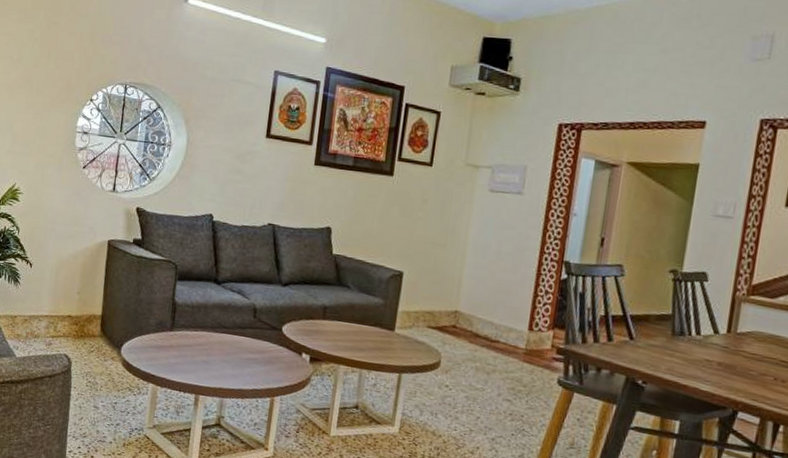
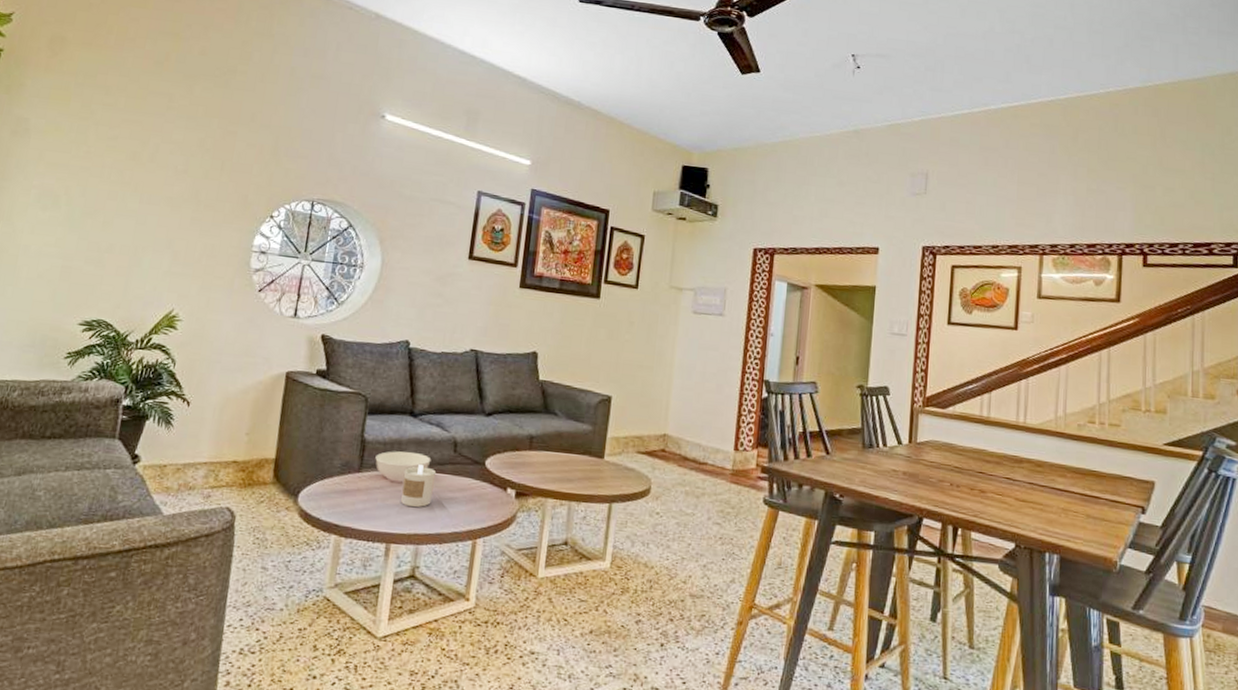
bowl: none [184,313,234,342] -> present [375,451,432,483]
candle: none [207,327,238,365] -> present [400,465,437,508]

